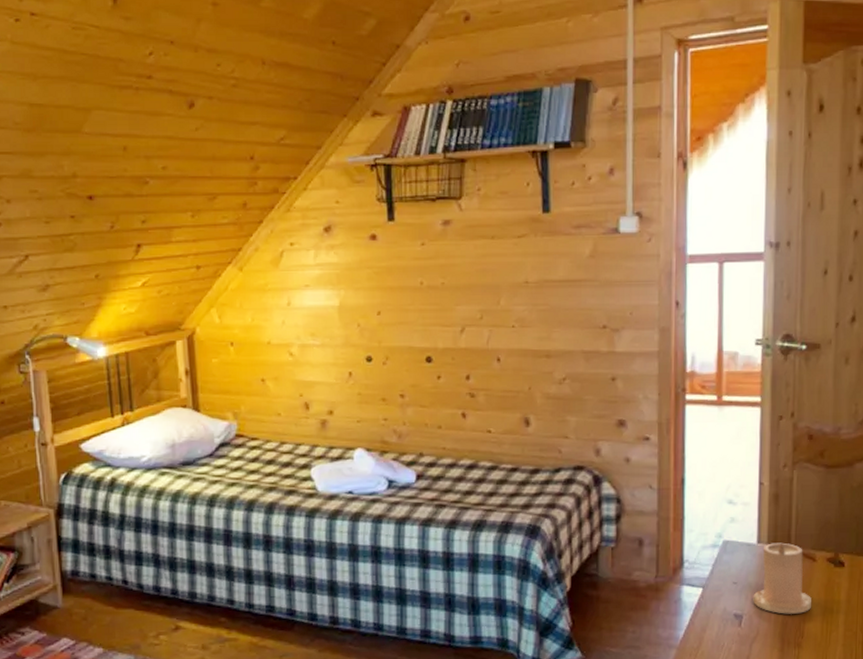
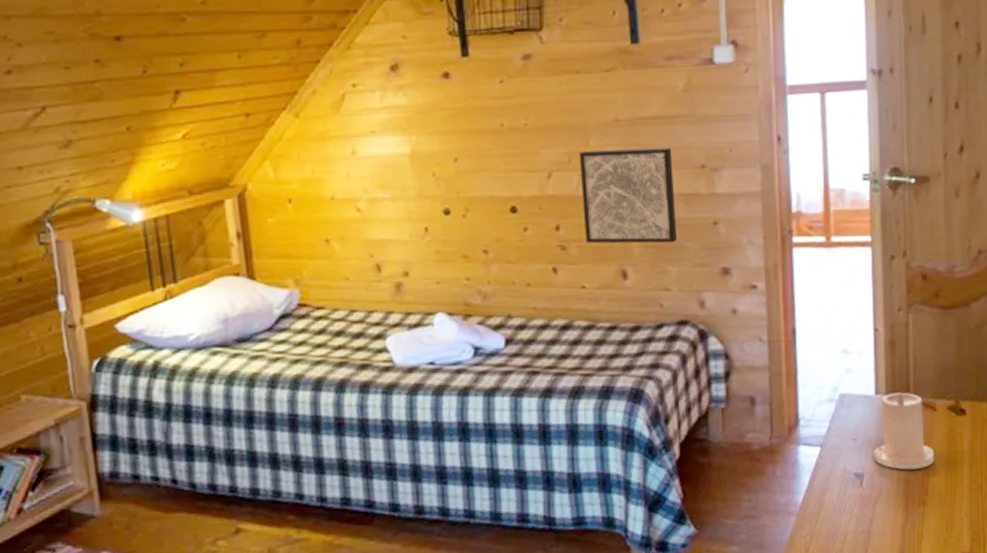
wall art: none [490,308,577,396] -> present [579,147,677,244]

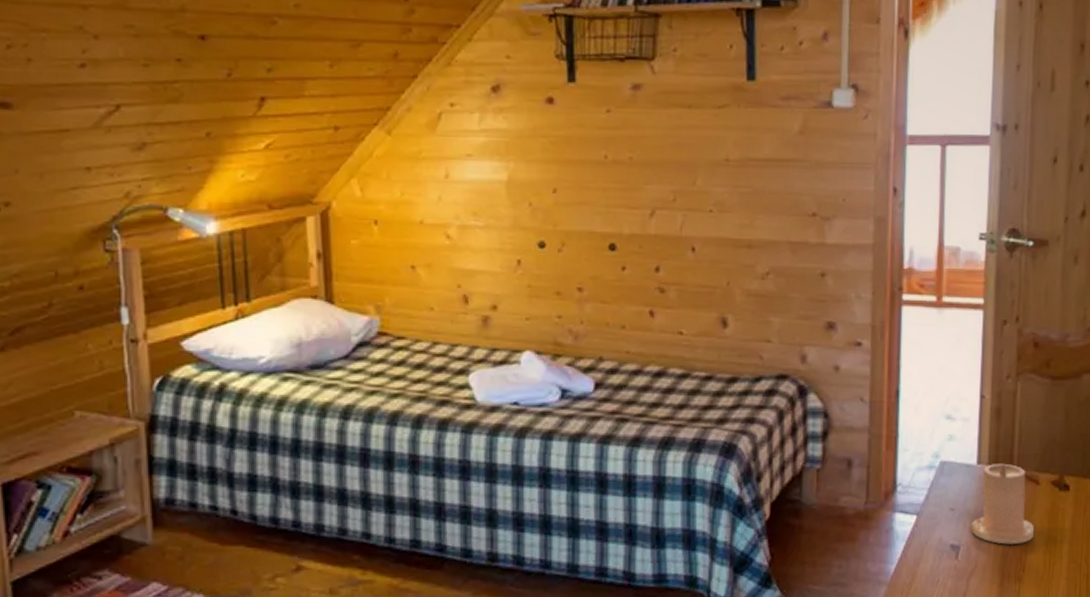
wall art: present [579,147,677,244] -> none [684,191,783,293]

